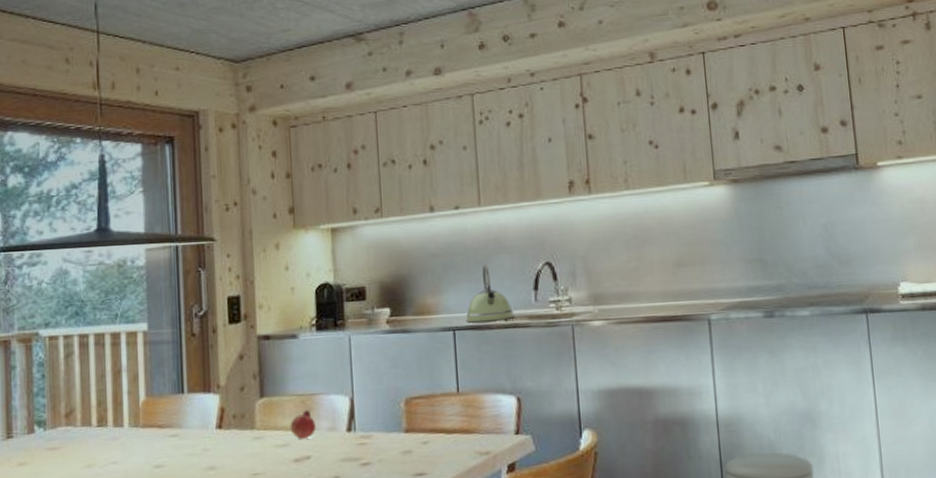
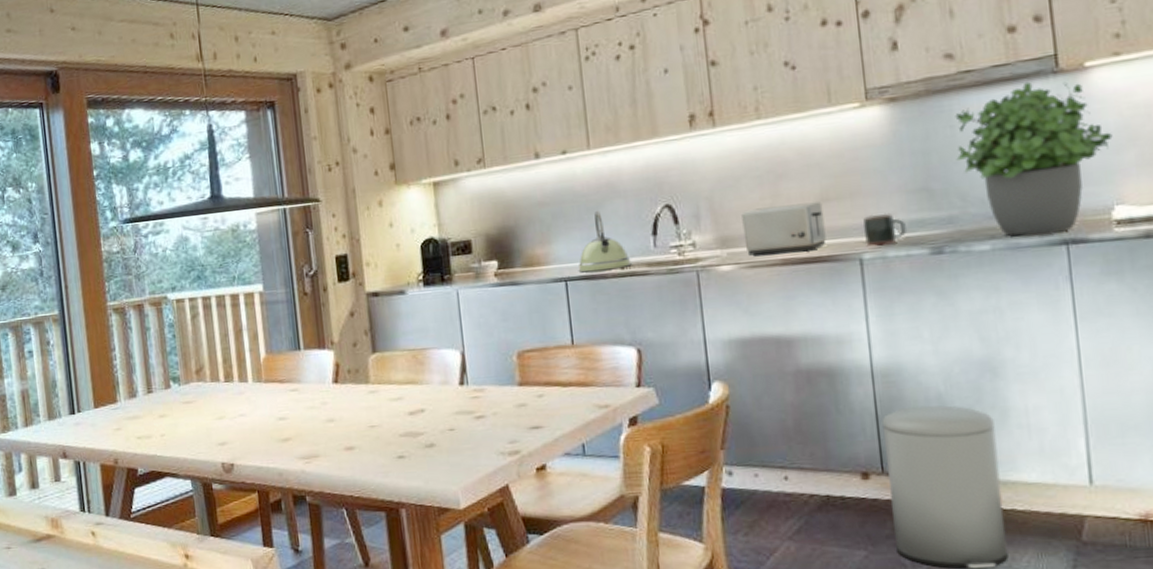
fruit: present [290,410,316,441] -> none [402,364,428,394]
toaster: none [611,266,681,313] -> present [741,202,826,256]
mug: none [710,279,745,308] -> present [862,212,906,246]
potted plant: none [783,174,898,305] -> present [955,81,1113,236]

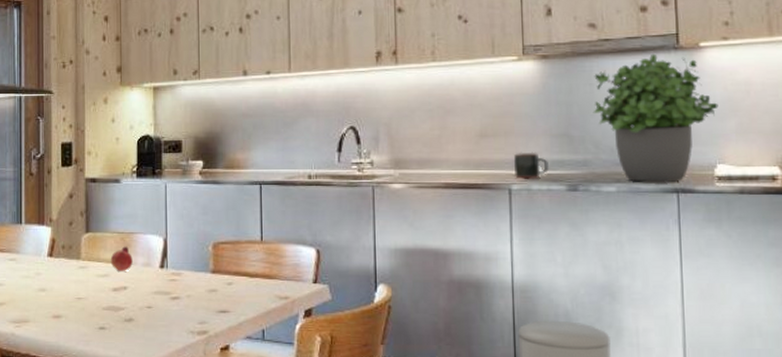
fruit: none [402,364,428,394] -> present [110,246,133,273]
kettle: present [578,210,632,273] -> none [272,125,318,178]
toaster: present [741,202,826,256] -> none [414,137,482,178]

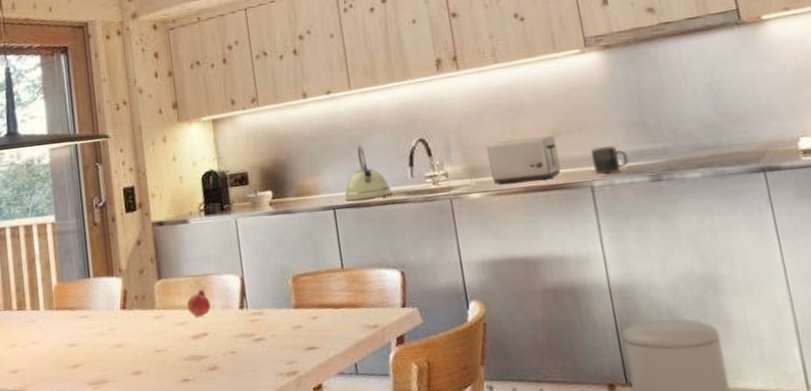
kettle: none [272,125,318,178] -> present [345,144,392,202]
toaster: none [414,137,482,178] -> present [486,135,561,184]
potted plant: present [593,53,719,183] -> none [660,31,791,165]

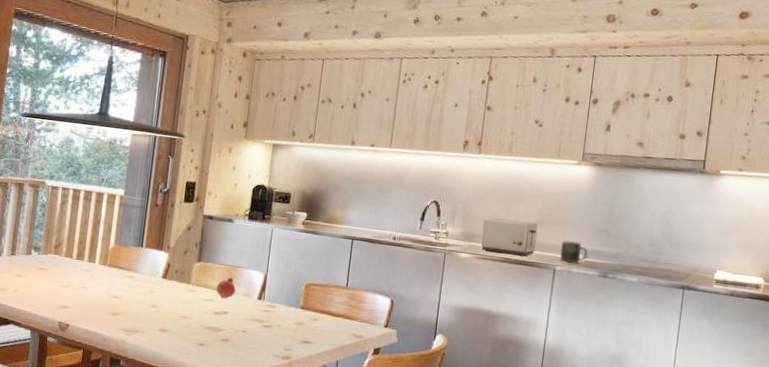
kettle: present [345,144,392,202] -> none [363,193,402,239]

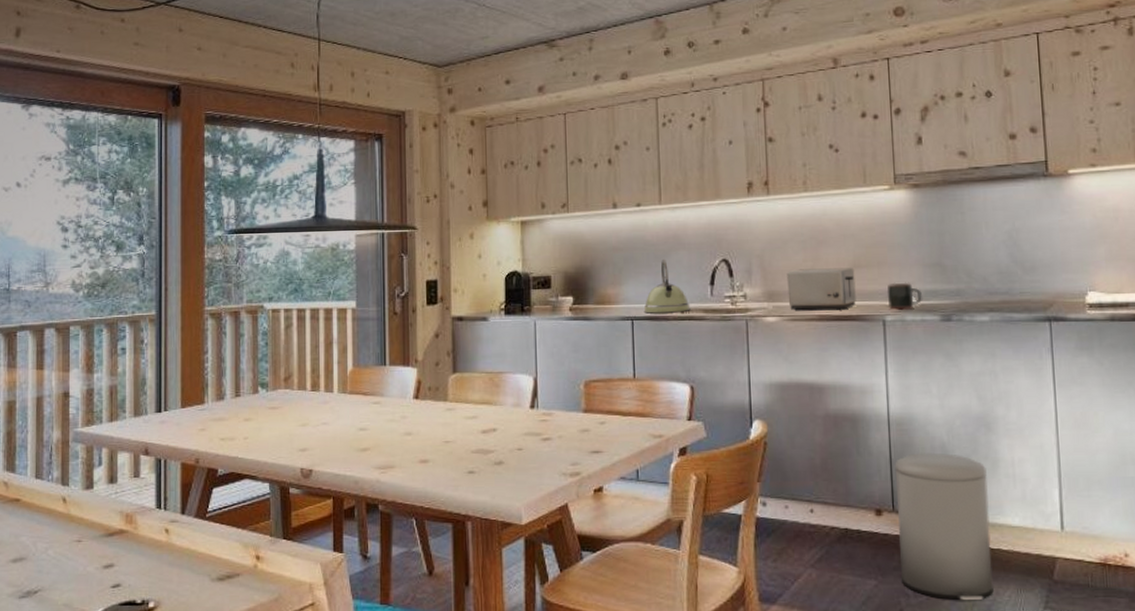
fruit: present [216,277,236,299] -> none [479,386,502,414]
kettle: none [363,193,402,239] -> present [643,258,691,314]

